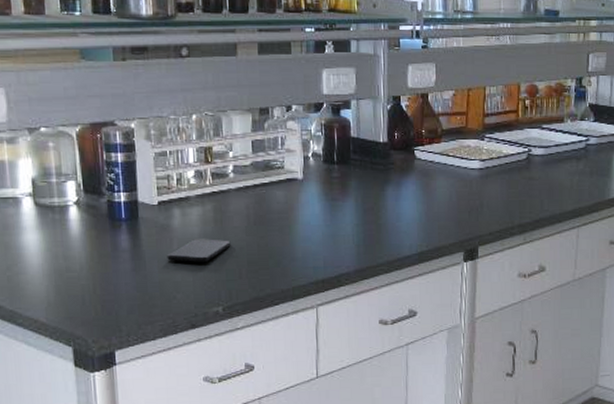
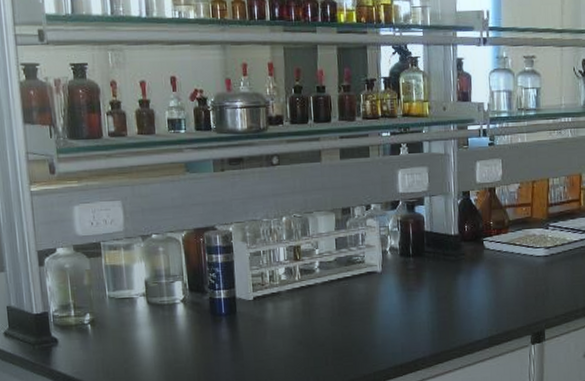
smartphone: present [167,239,231,263] -> none [261,329,318,352]

